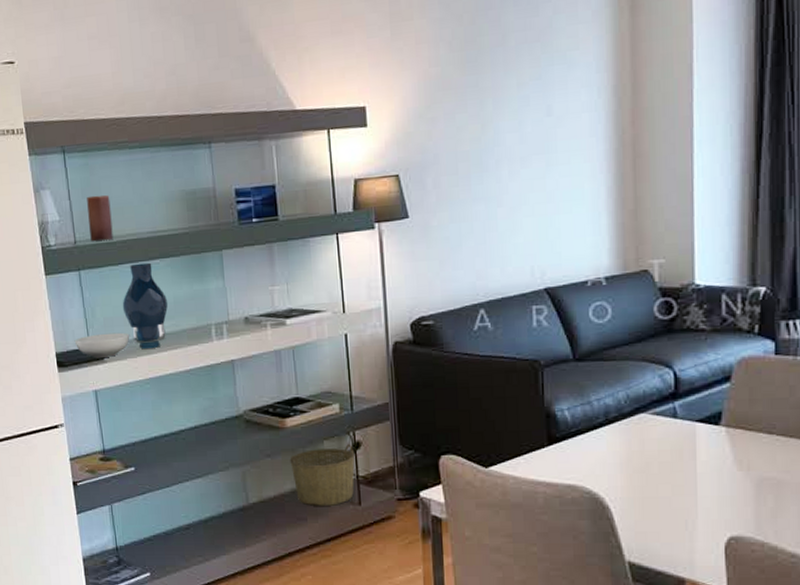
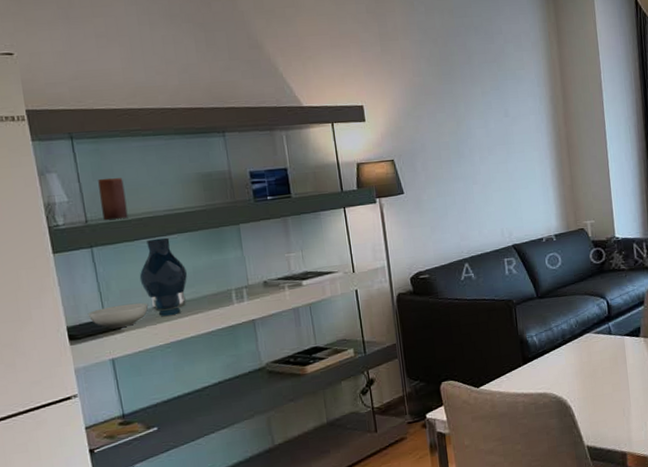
basket: present [290,444,355,506] -> none [311,381,370,439]

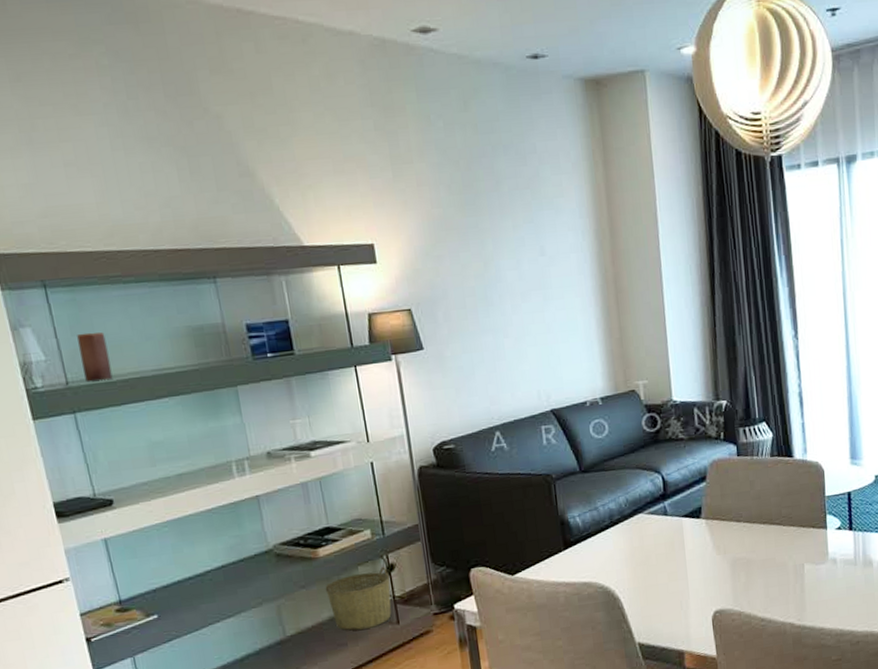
bowl: present [87,302,149,329] -> none [74,475,141,506]
vase: present [139,237,188,316] -> none [128,401,183,491]
basket: none [311,381,370,439] -> present [325,567,392,631]

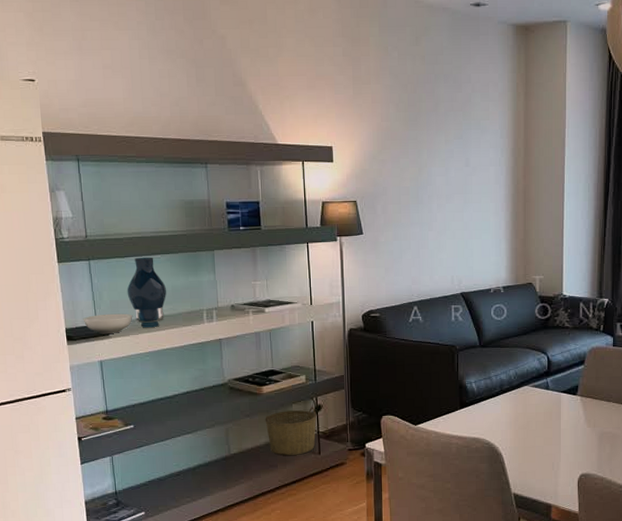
bowl: none [74,475,141,506] -> present [83,313,133,335]
candle: present [77,332,113,383] -> none [98,198,121,237]
vase: none [128,401,183,491] -> present [127,257,167,327]

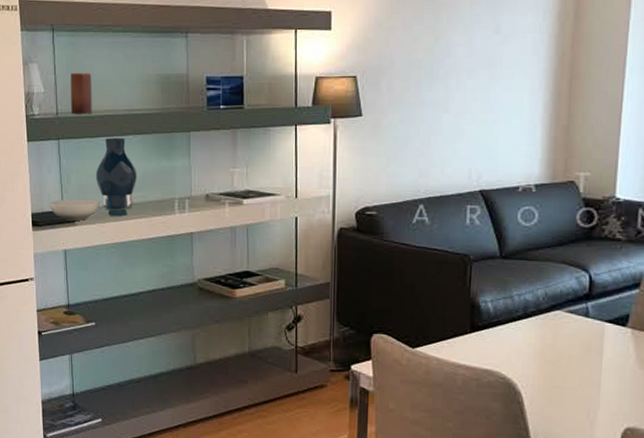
candle: none [98,198,121,237] -> present [71,72,92,115]
basket: present [265,407,317,455] -> none [236,317,296,372]

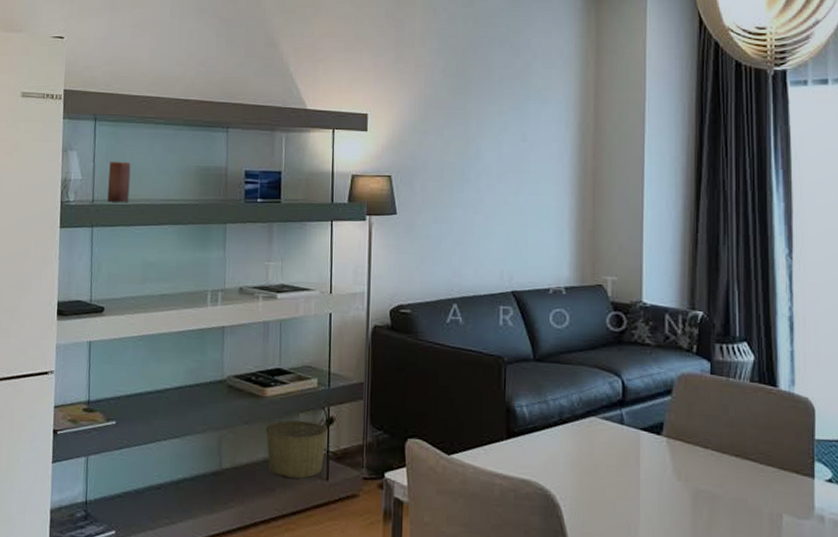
bowl: present [49,199,100,222] -> none [77,288,131,312]
vase: present [95,137,138,216] -> none [127,226,171,307]
basket: none [236,317,296,372] -> present [265,419,328,479]

